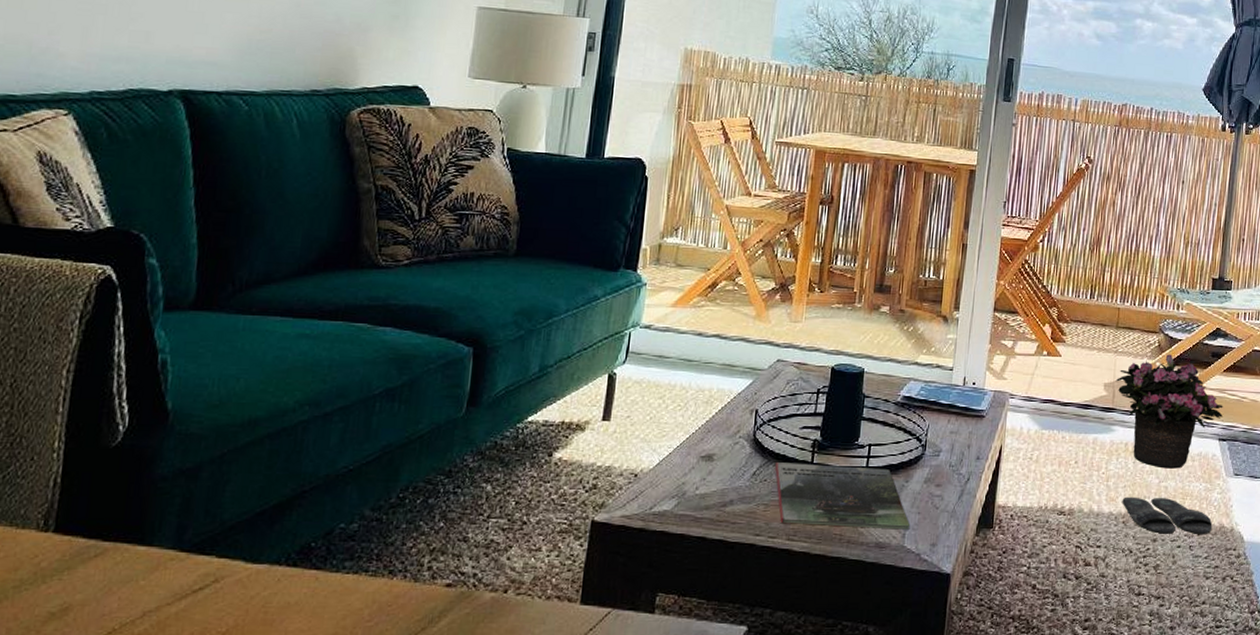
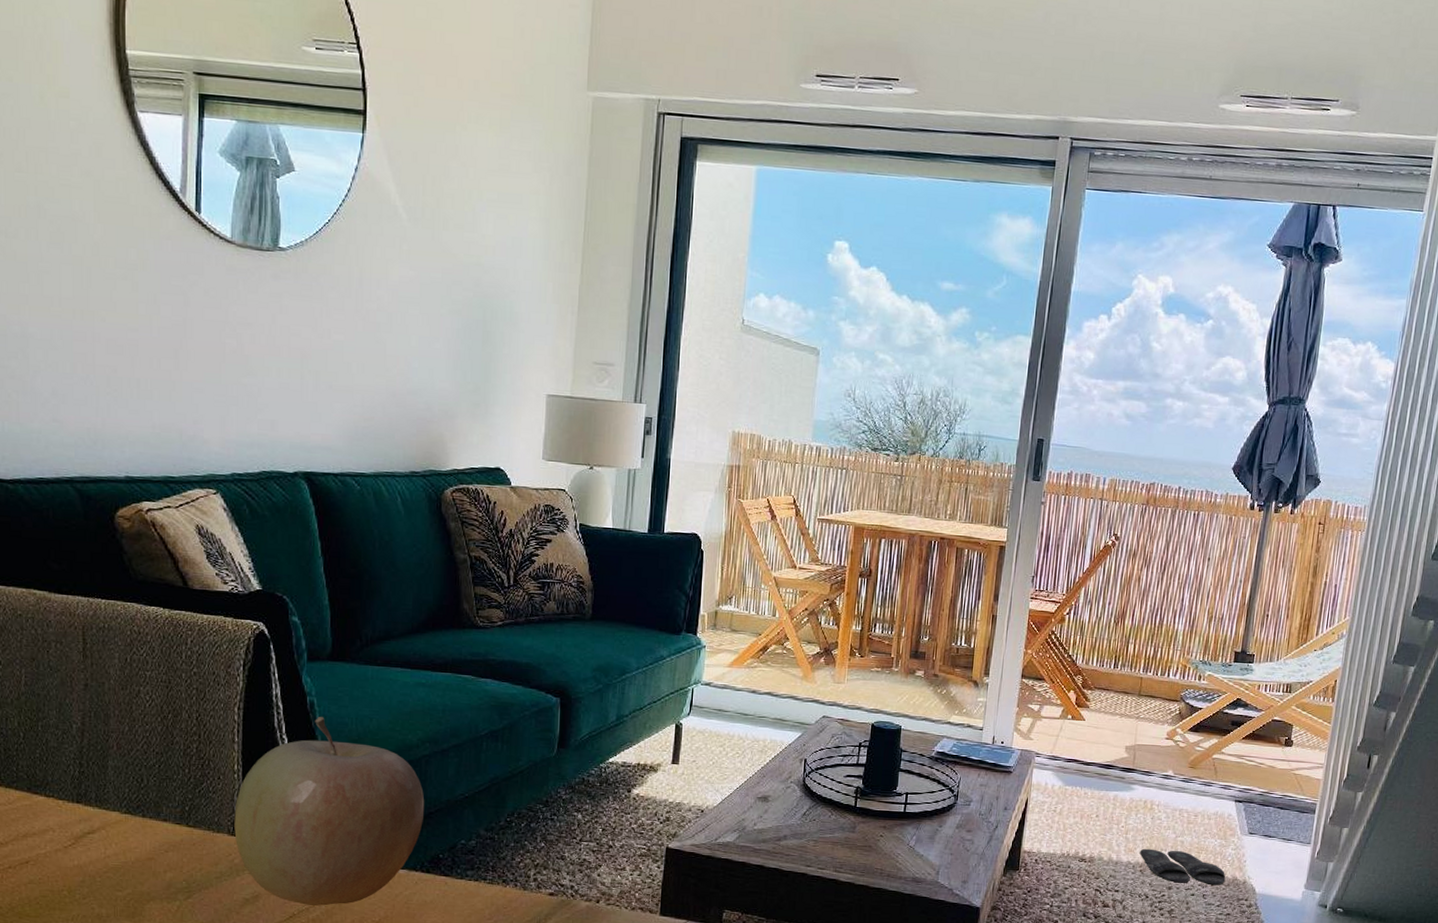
fruit: none [45,378,298,618] -> present [234,717,425,907]
magazine: present [775,462,911,530] -> none [823,805,944,868]
potted flower: present [1115,354,1223,469] -> none [1136,721,1241,826]

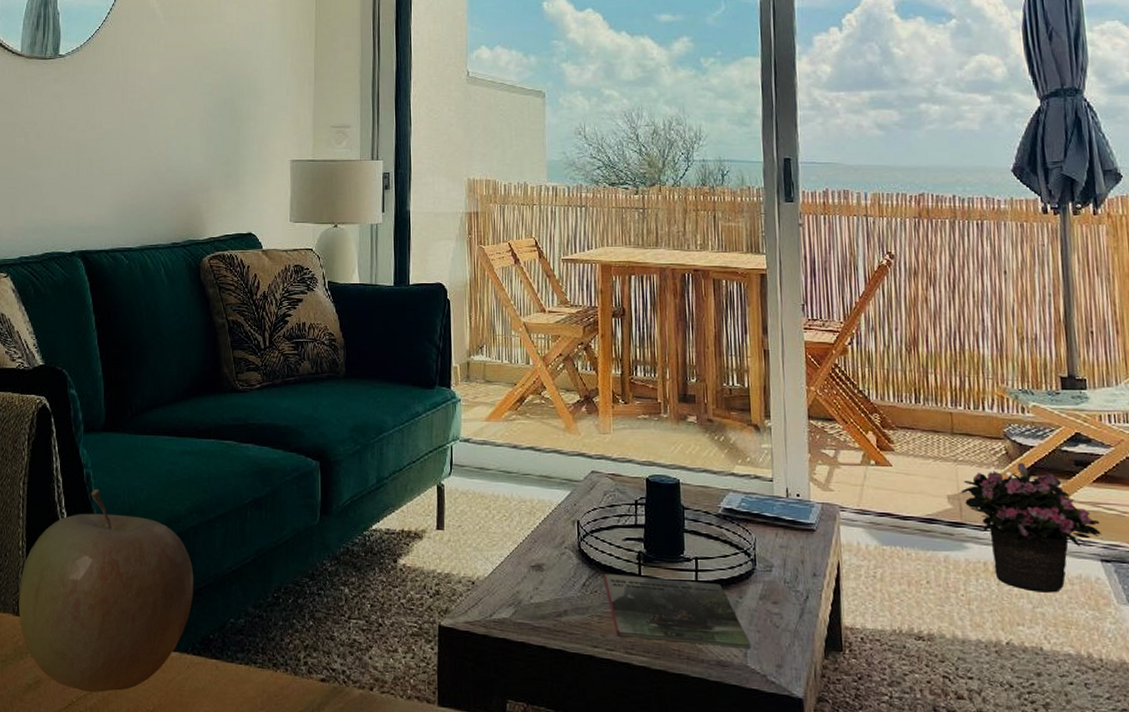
magazine: none [823,805,944,868] -> present [603,574,751,649]
potted flower: none [1136,721,1241,826] -> present [960,463,1101,593]
slippers: present [1140,848,1226,885] -> none [990,623,1111,670]

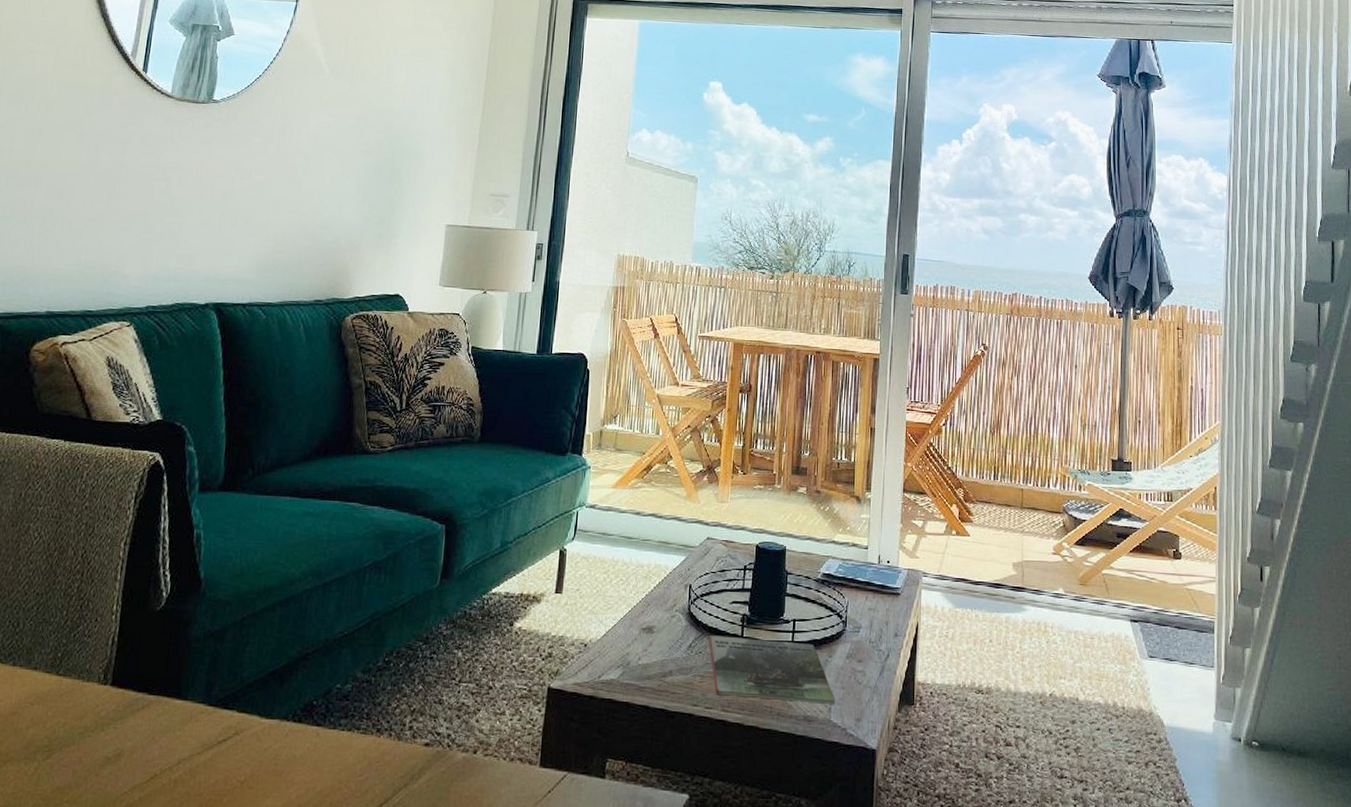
fruit: present [18,489,194,693] -> none [104,551,303,765]
potted flower: present [960,463,1101,593] -> none [1023,534,1132,649]

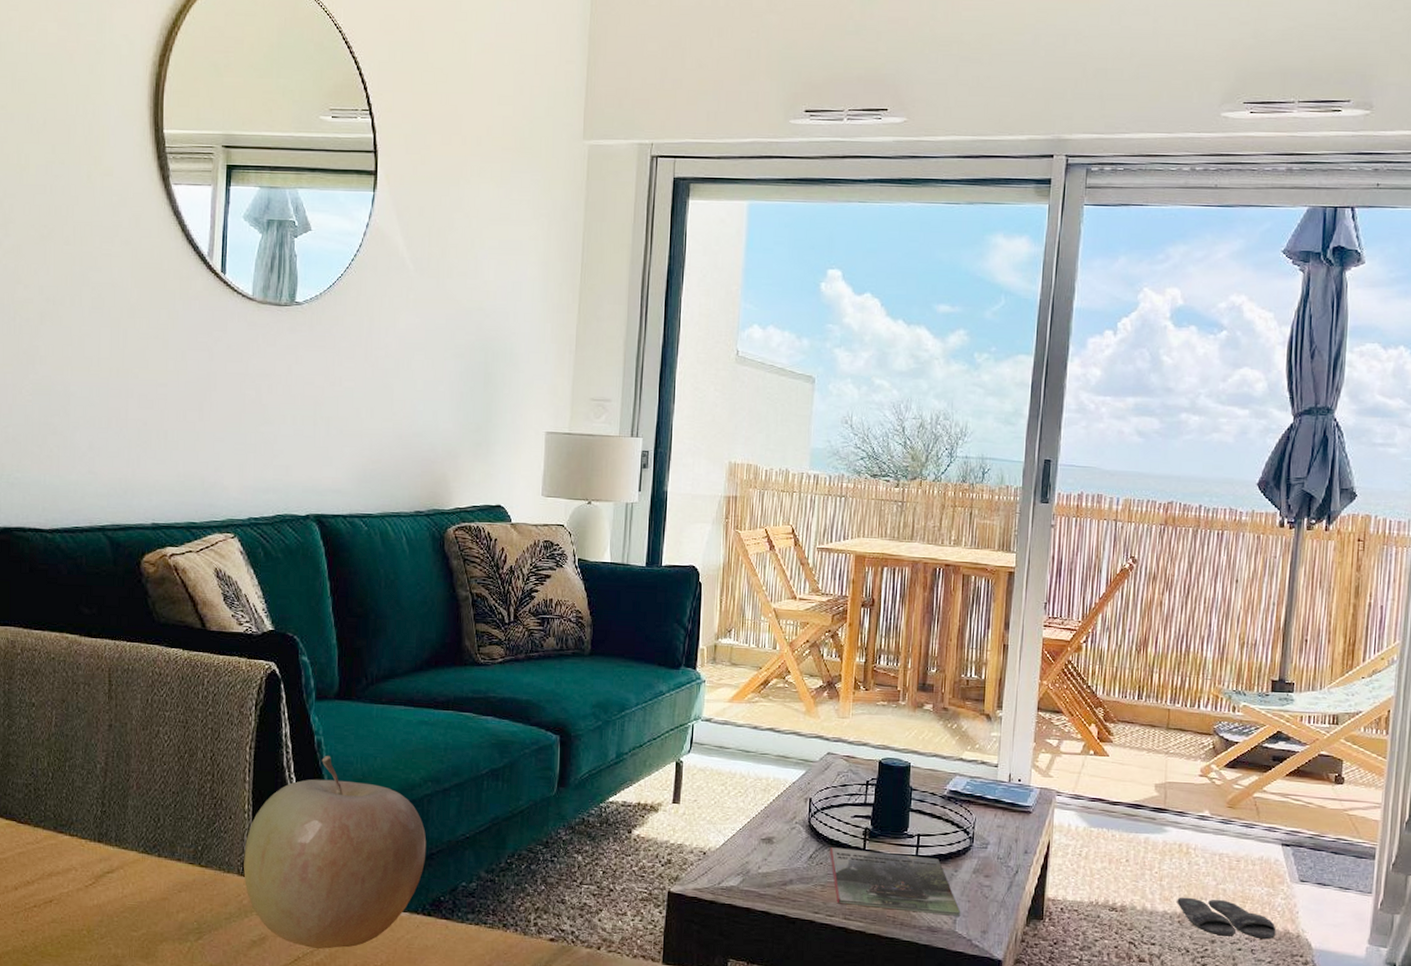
fruit: none [104,551,303,765] -> present [243,756,427,950]
slippers: none [1038,676,1131,717] -> present [1177,897,1276,939]

